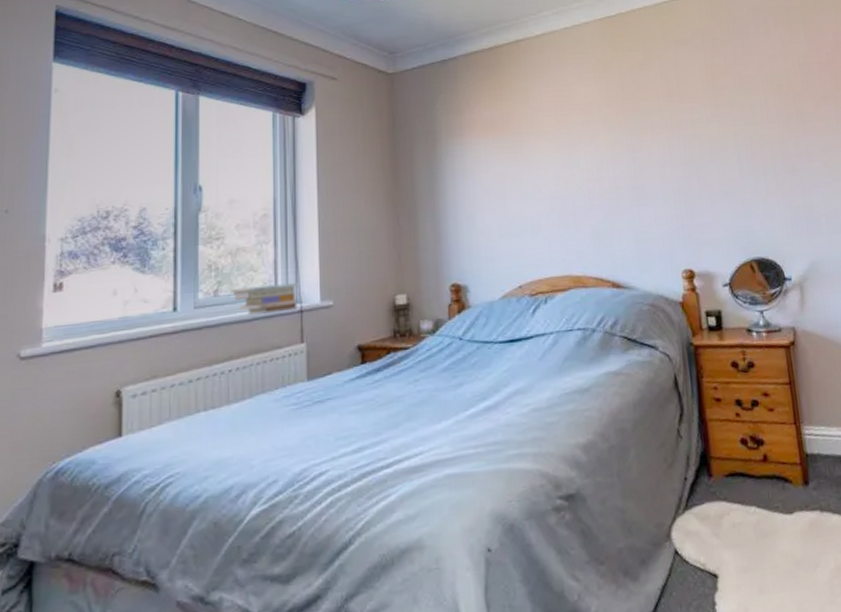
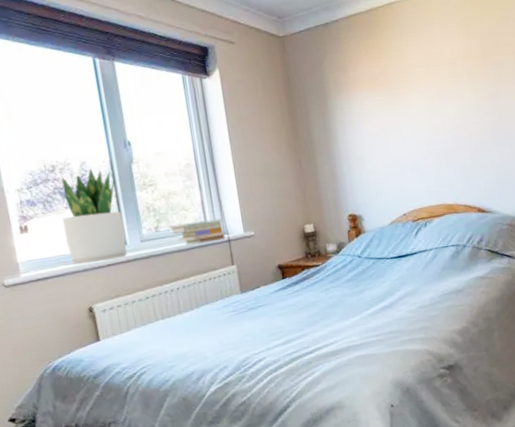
planter: none [104,216,177,335] -> present [61,168,127,265]

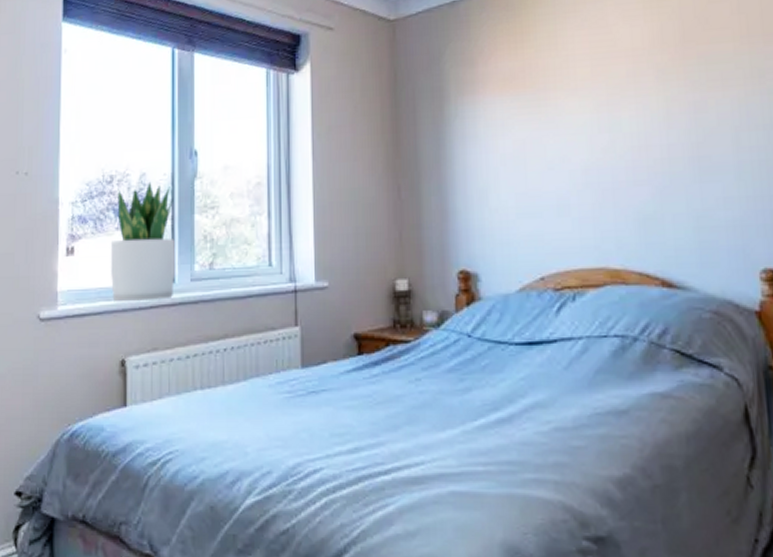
books: present [167,218,226,245] -> none [224,259,293,292]

